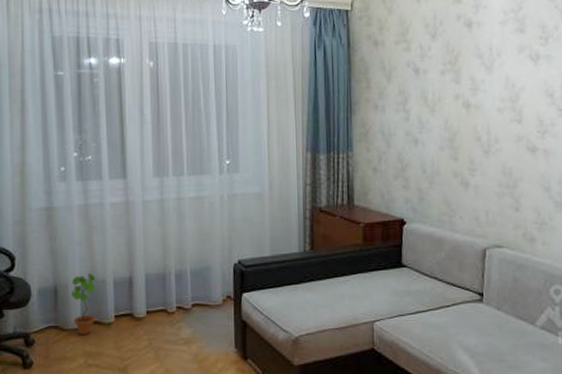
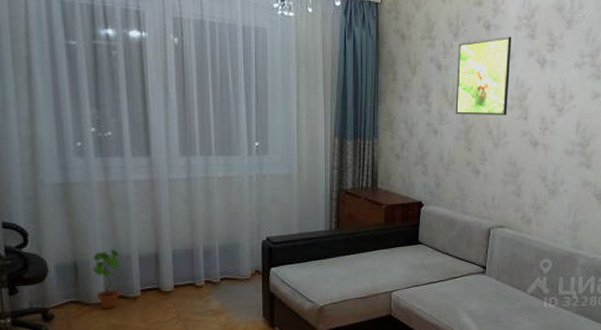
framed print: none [436,32,498,121] -> present [455,36,512,116]

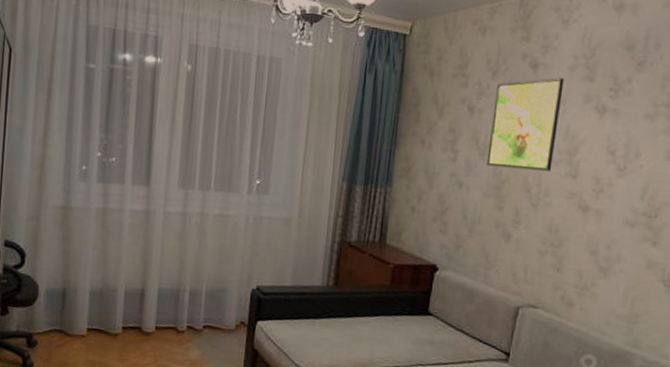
potted plant: present [92,249,120,308] -> none [79,280,107,343]

